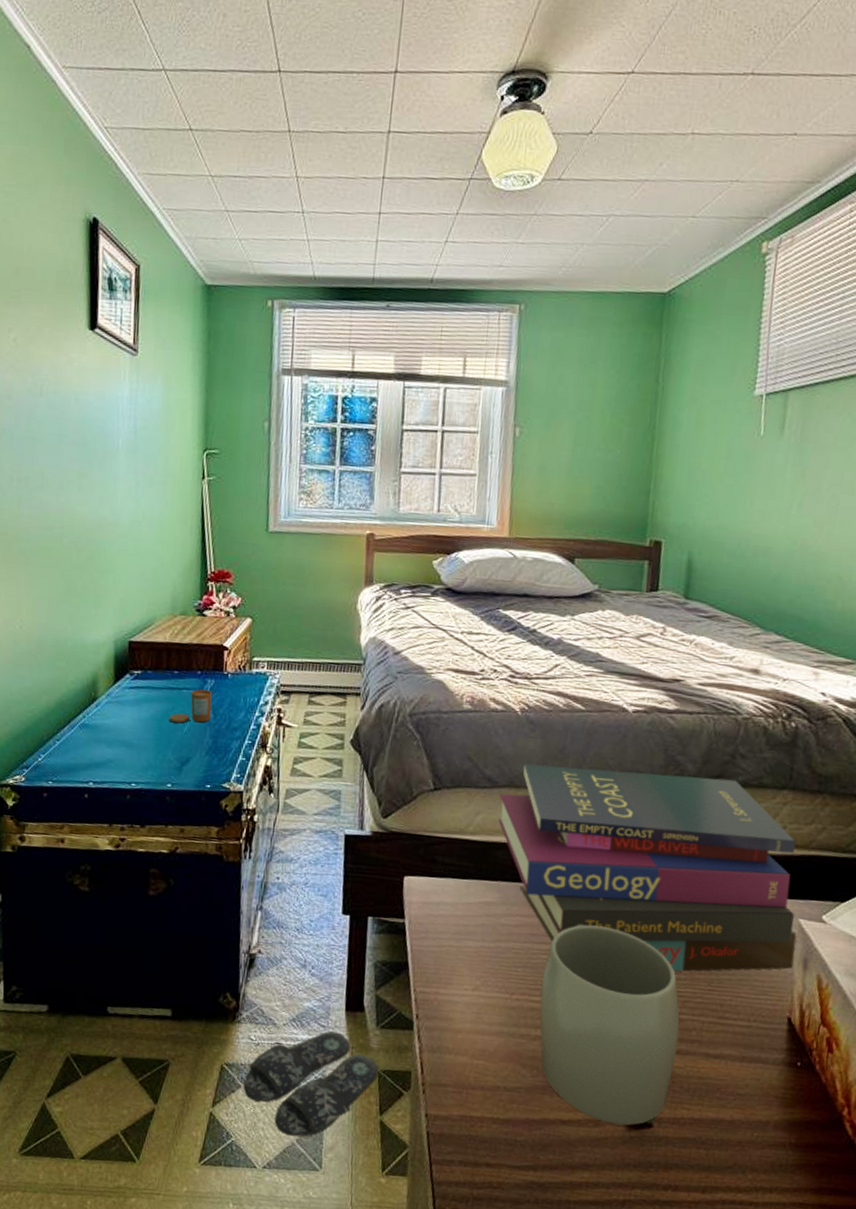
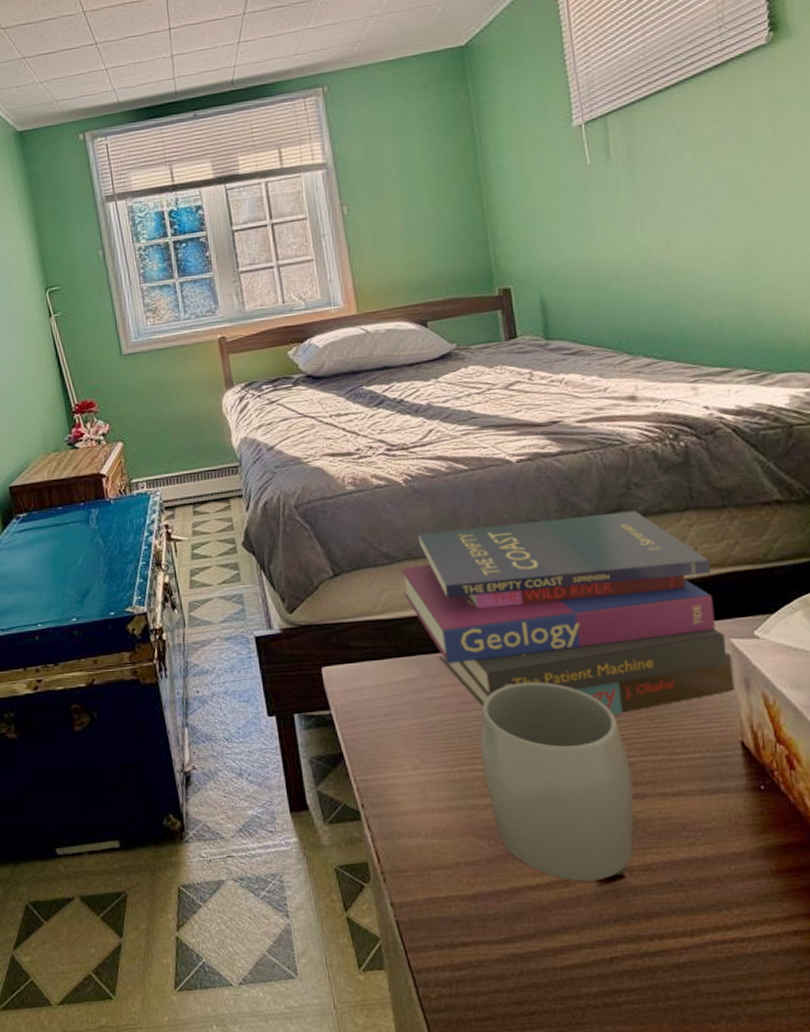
candle: present [169,689,212,724] -> none [61,519,102,558]
slippers: present [243,1031,380,1137] -> none [203,835,336,948]

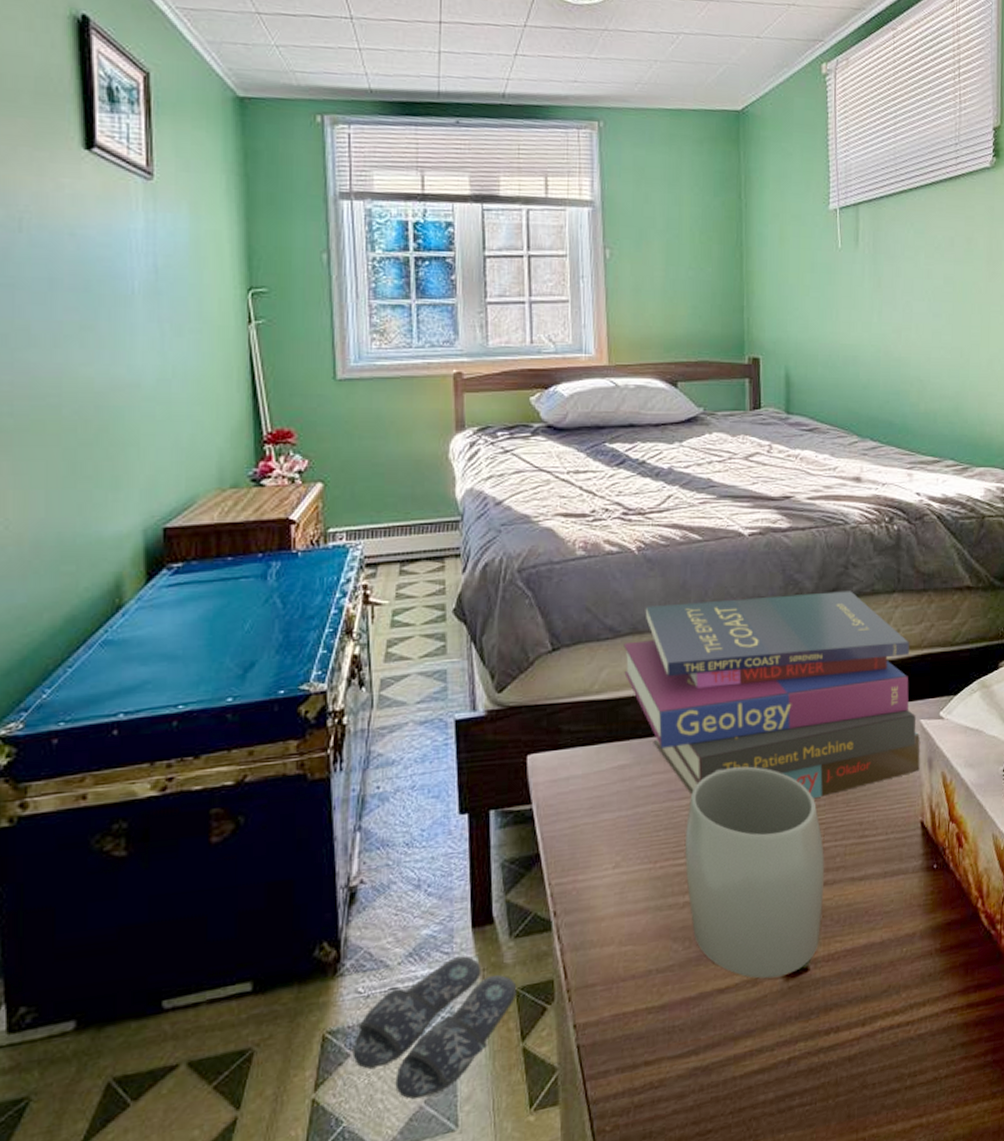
slippers: none [203,835,336,948] -> present [353,955,517,1100]

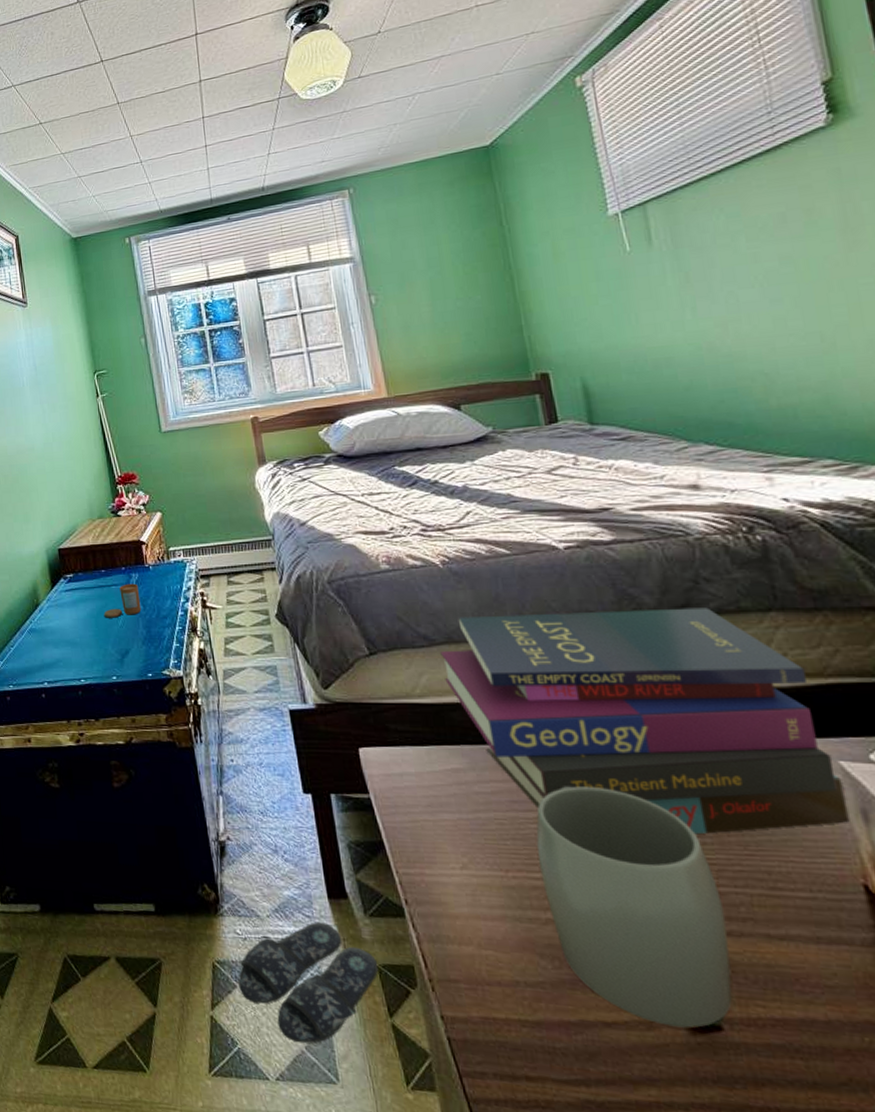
candle: none [224,574,280,621] -> present [104,583,142,618]

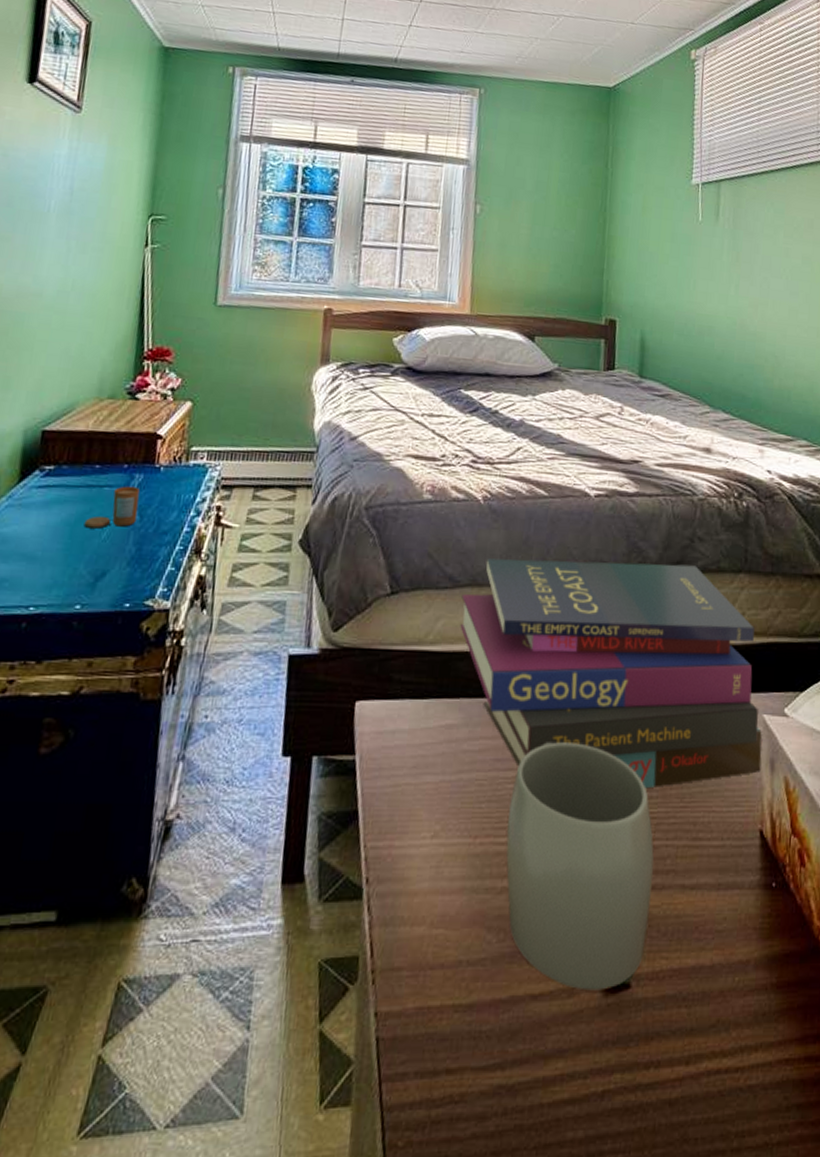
slippers: present [239,922,379,1043] -> none [145,915,321,1074]

